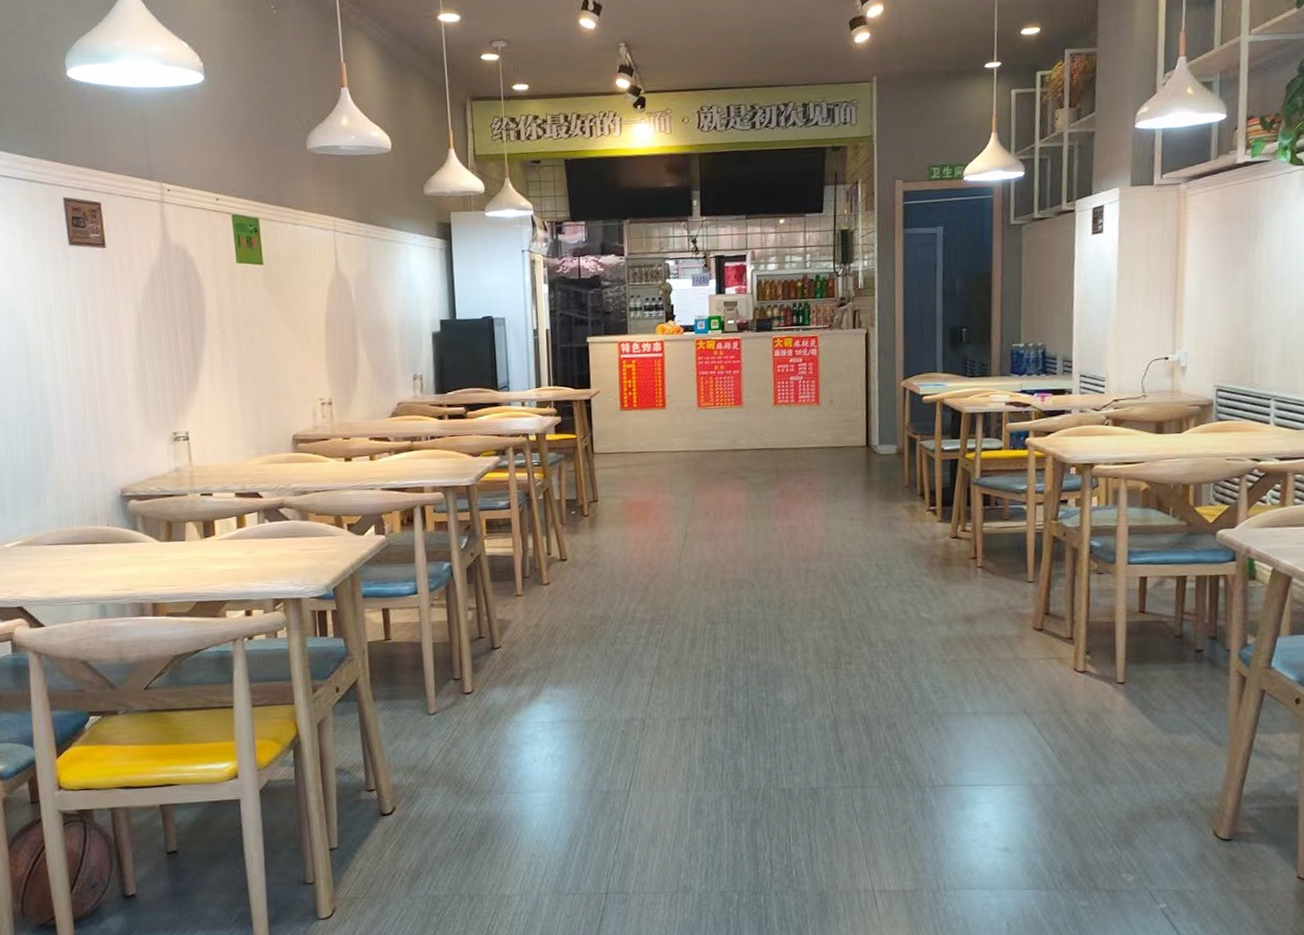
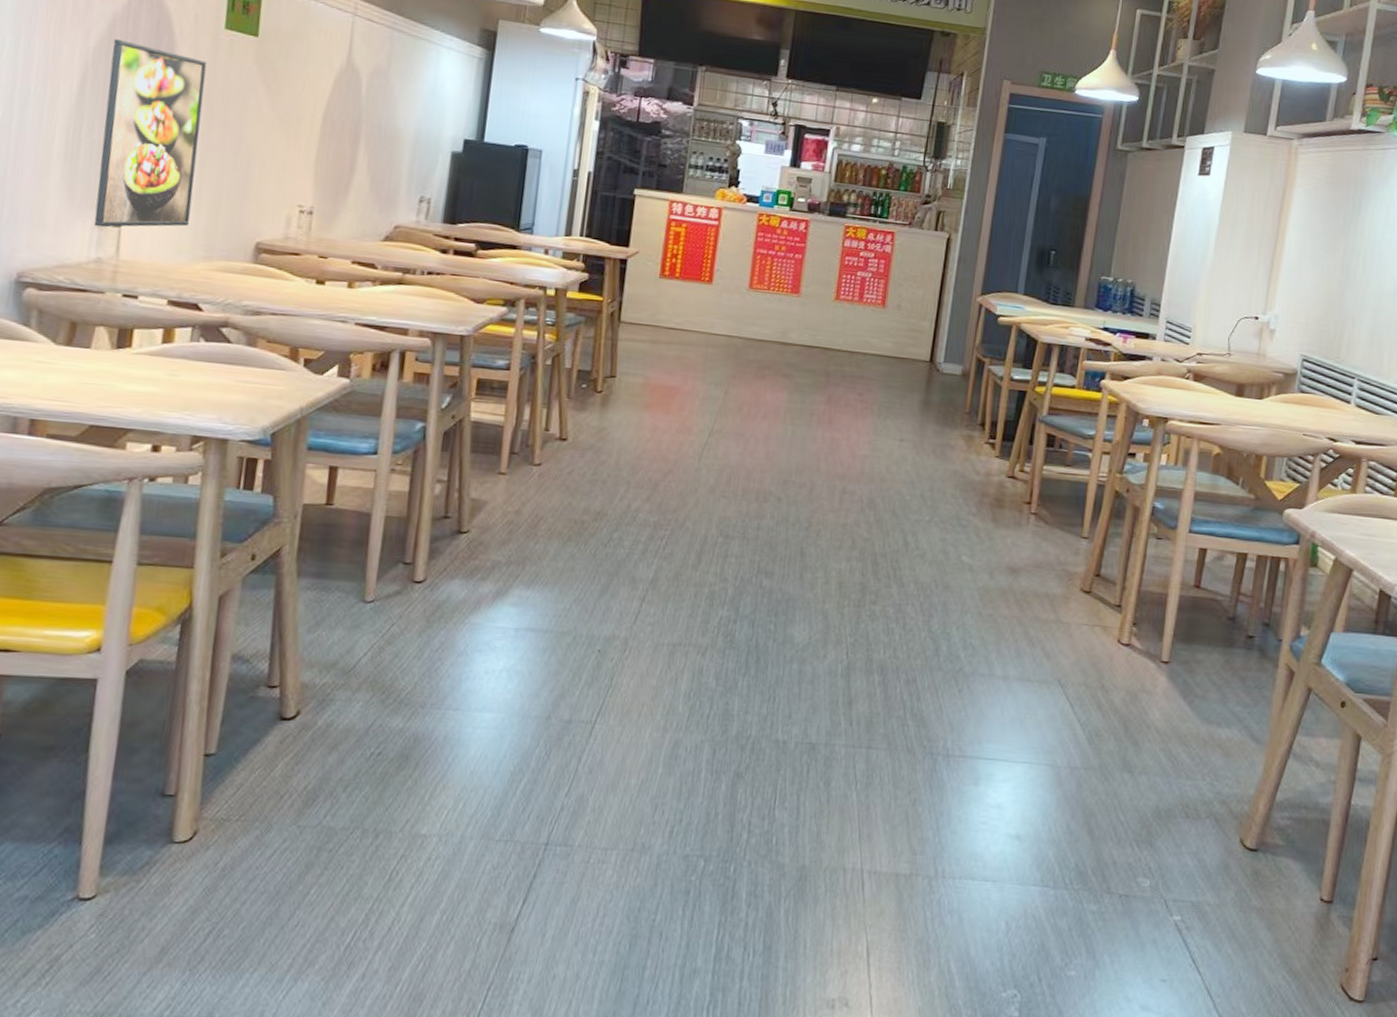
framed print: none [155,287,240,443] -> present [93,39,207,228]

